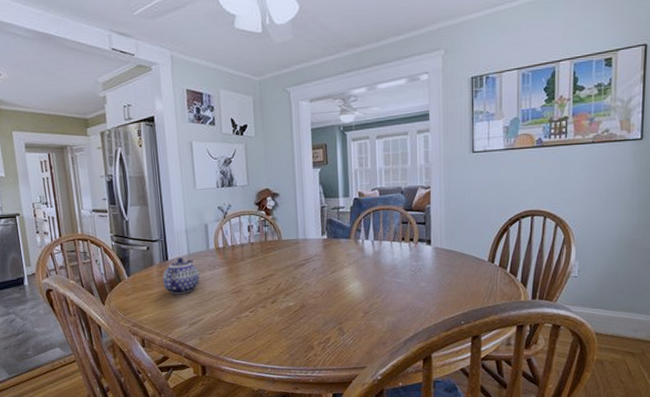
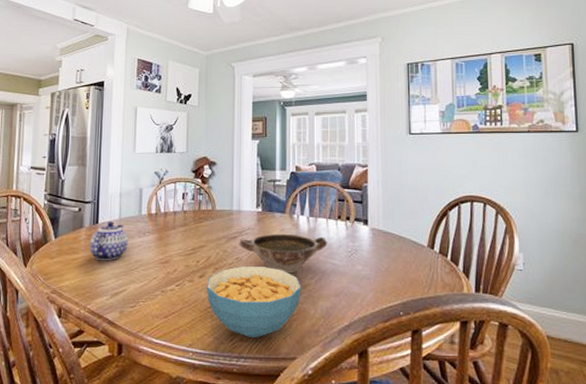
cereal bowl: none [278,289,369,352] -> present [206,266,302,338]
bowl: none [307,257,392,295] -> present [239,233,328,274]

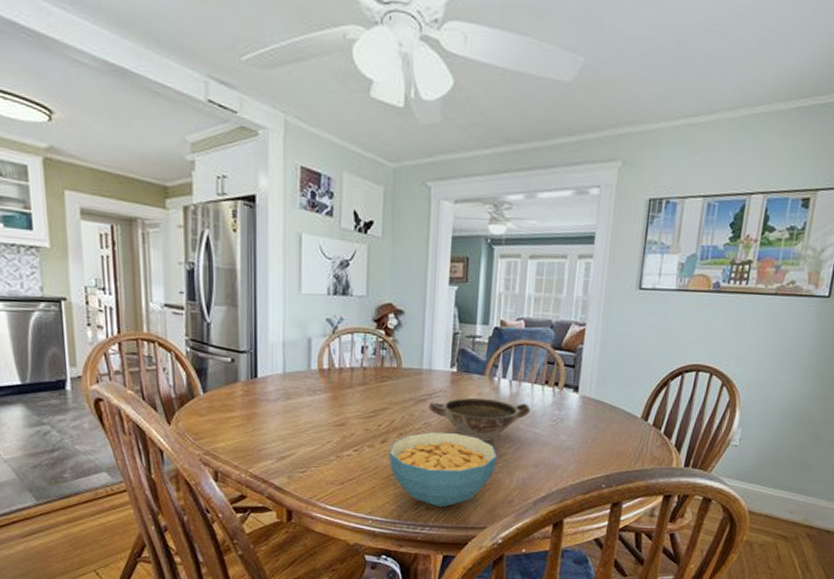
teapot: present [89,222,128,261] -> none [248,376,295,422]

